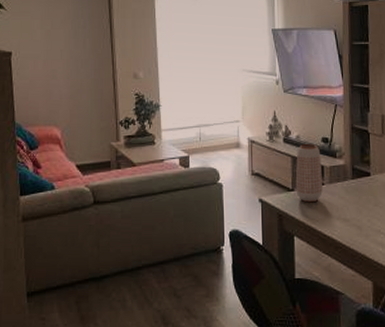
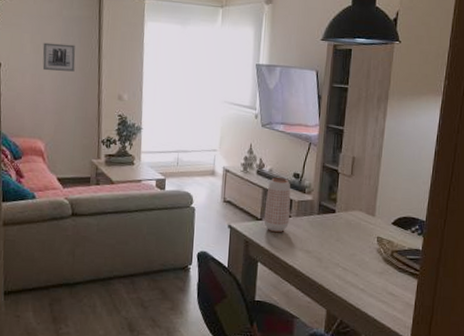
wall art: none [53,26,87,56] -> present [42,42,76,72]

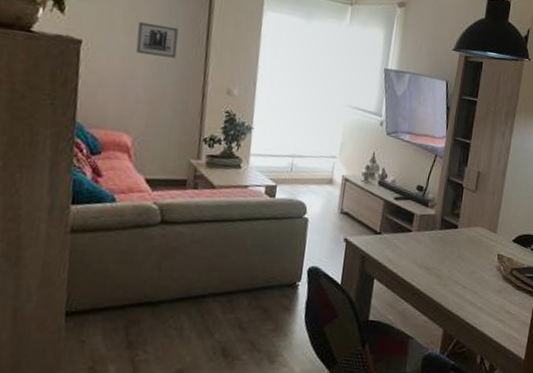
vase: present [263,178,291,233] -> none [383,189,414,248]

